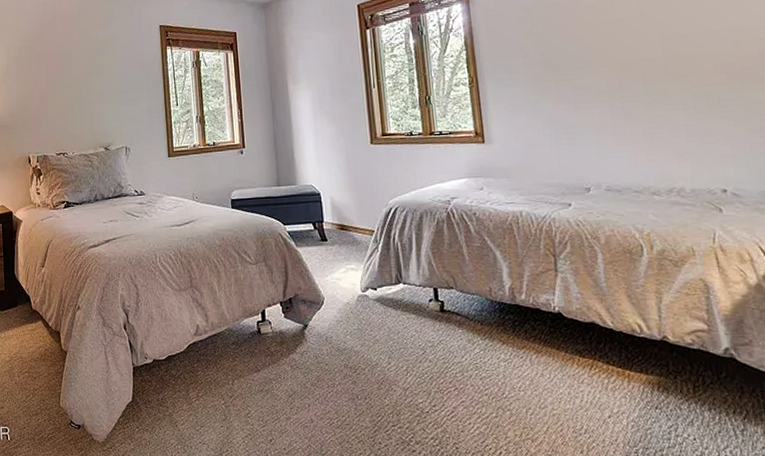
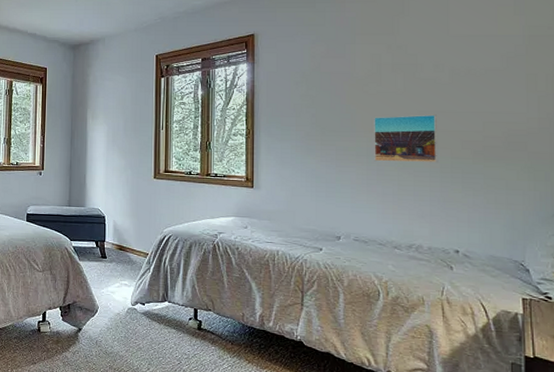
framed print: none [611,38,690,99] -> present [374,114,438,163]

